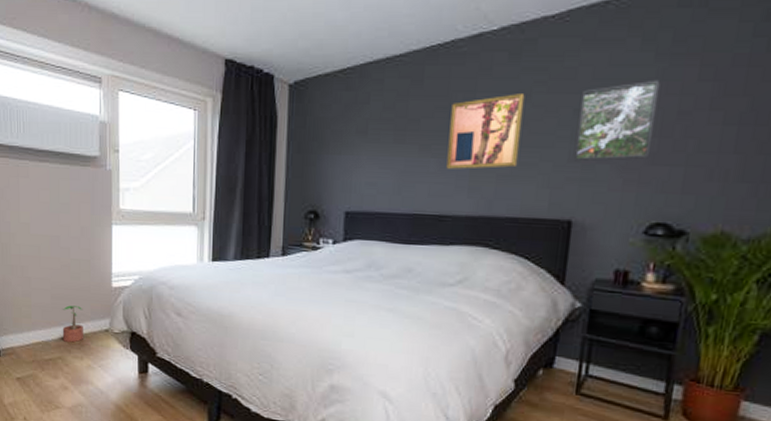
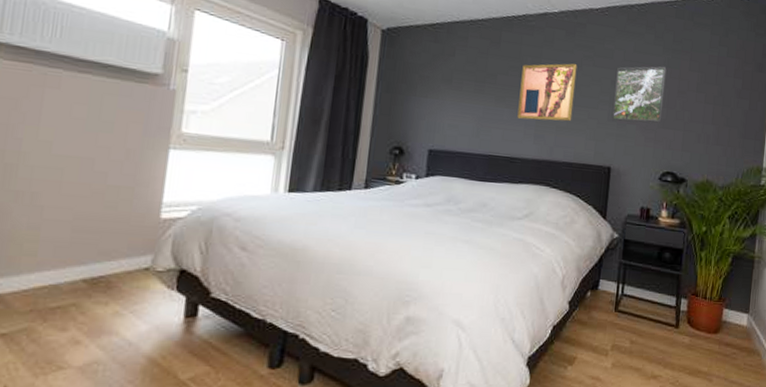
potted plant: present [62,305,83,343] -> none [81,240,117,285]

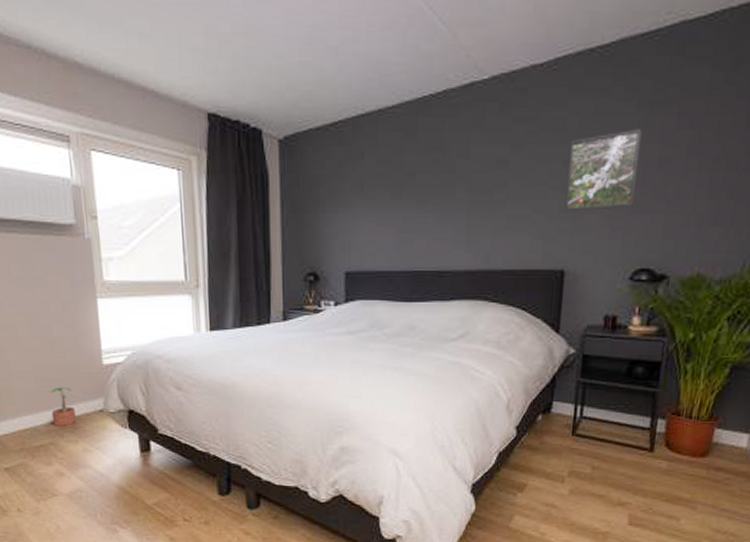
potted plant: none [81,240,117,285] -> present [49,387,76,426]
wall art: present [517,63,578,122] -> none [444,145,517,224]

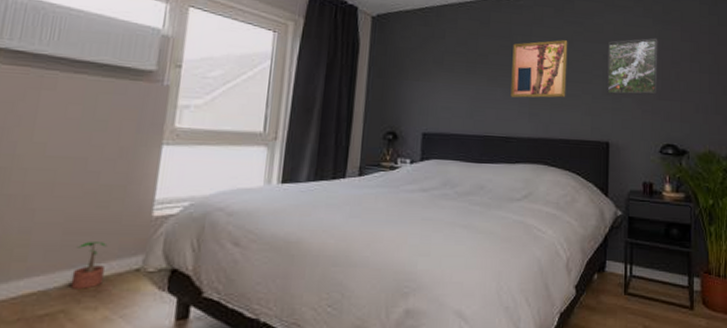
wall art: none [444,145,517,224] -> present [510,40,568,98]

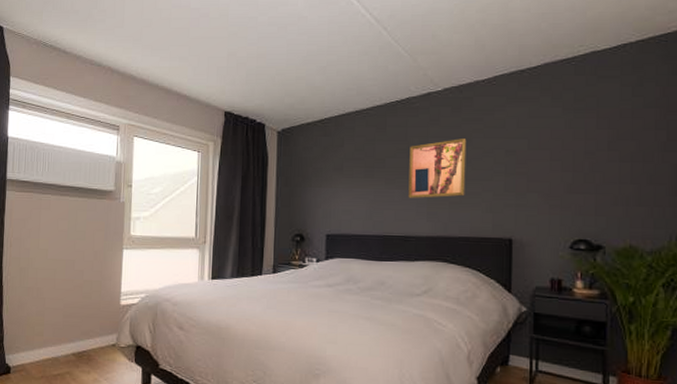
potted plant: present [70,242,108,289] -> none [71,323,93,358]
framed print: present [606,38,658,96] -> none [508,128,569,191]

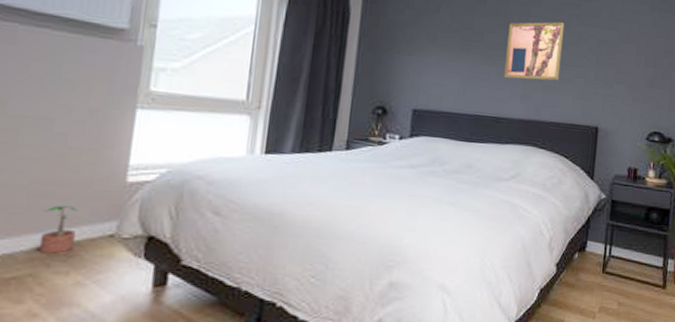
potted plant: none [71,323,93,358] -> present [38,205,78,254]

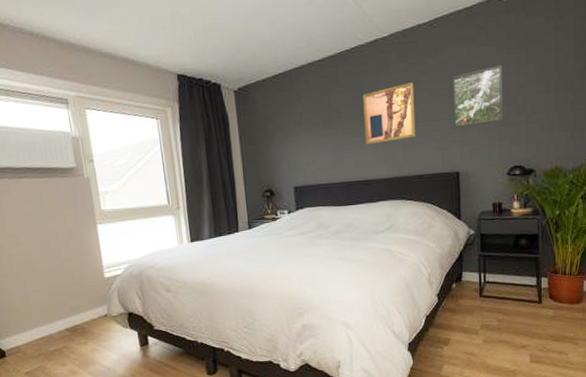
potted plant: present [38,205,78,254] -> none [60,299,85,332]
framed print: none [598,25,654,83] -> present [452,64,504,129]

